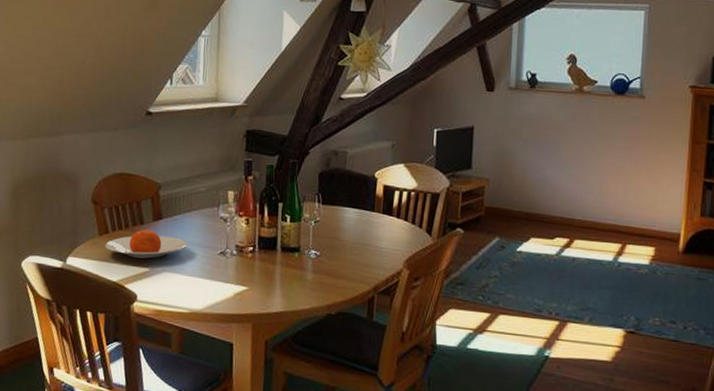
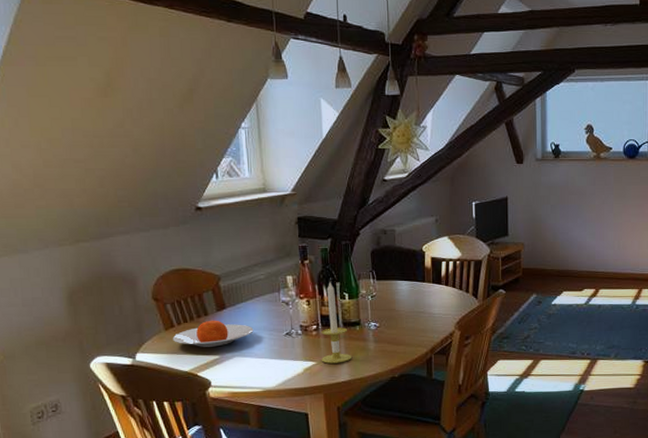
candle: none [253,200,288,292] -> present [321,281,353,364]

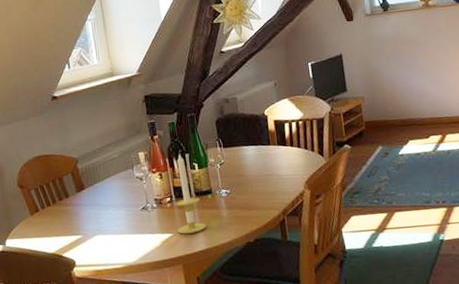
plate: present [172,320,254,347] -> none [37,201,112,229]

